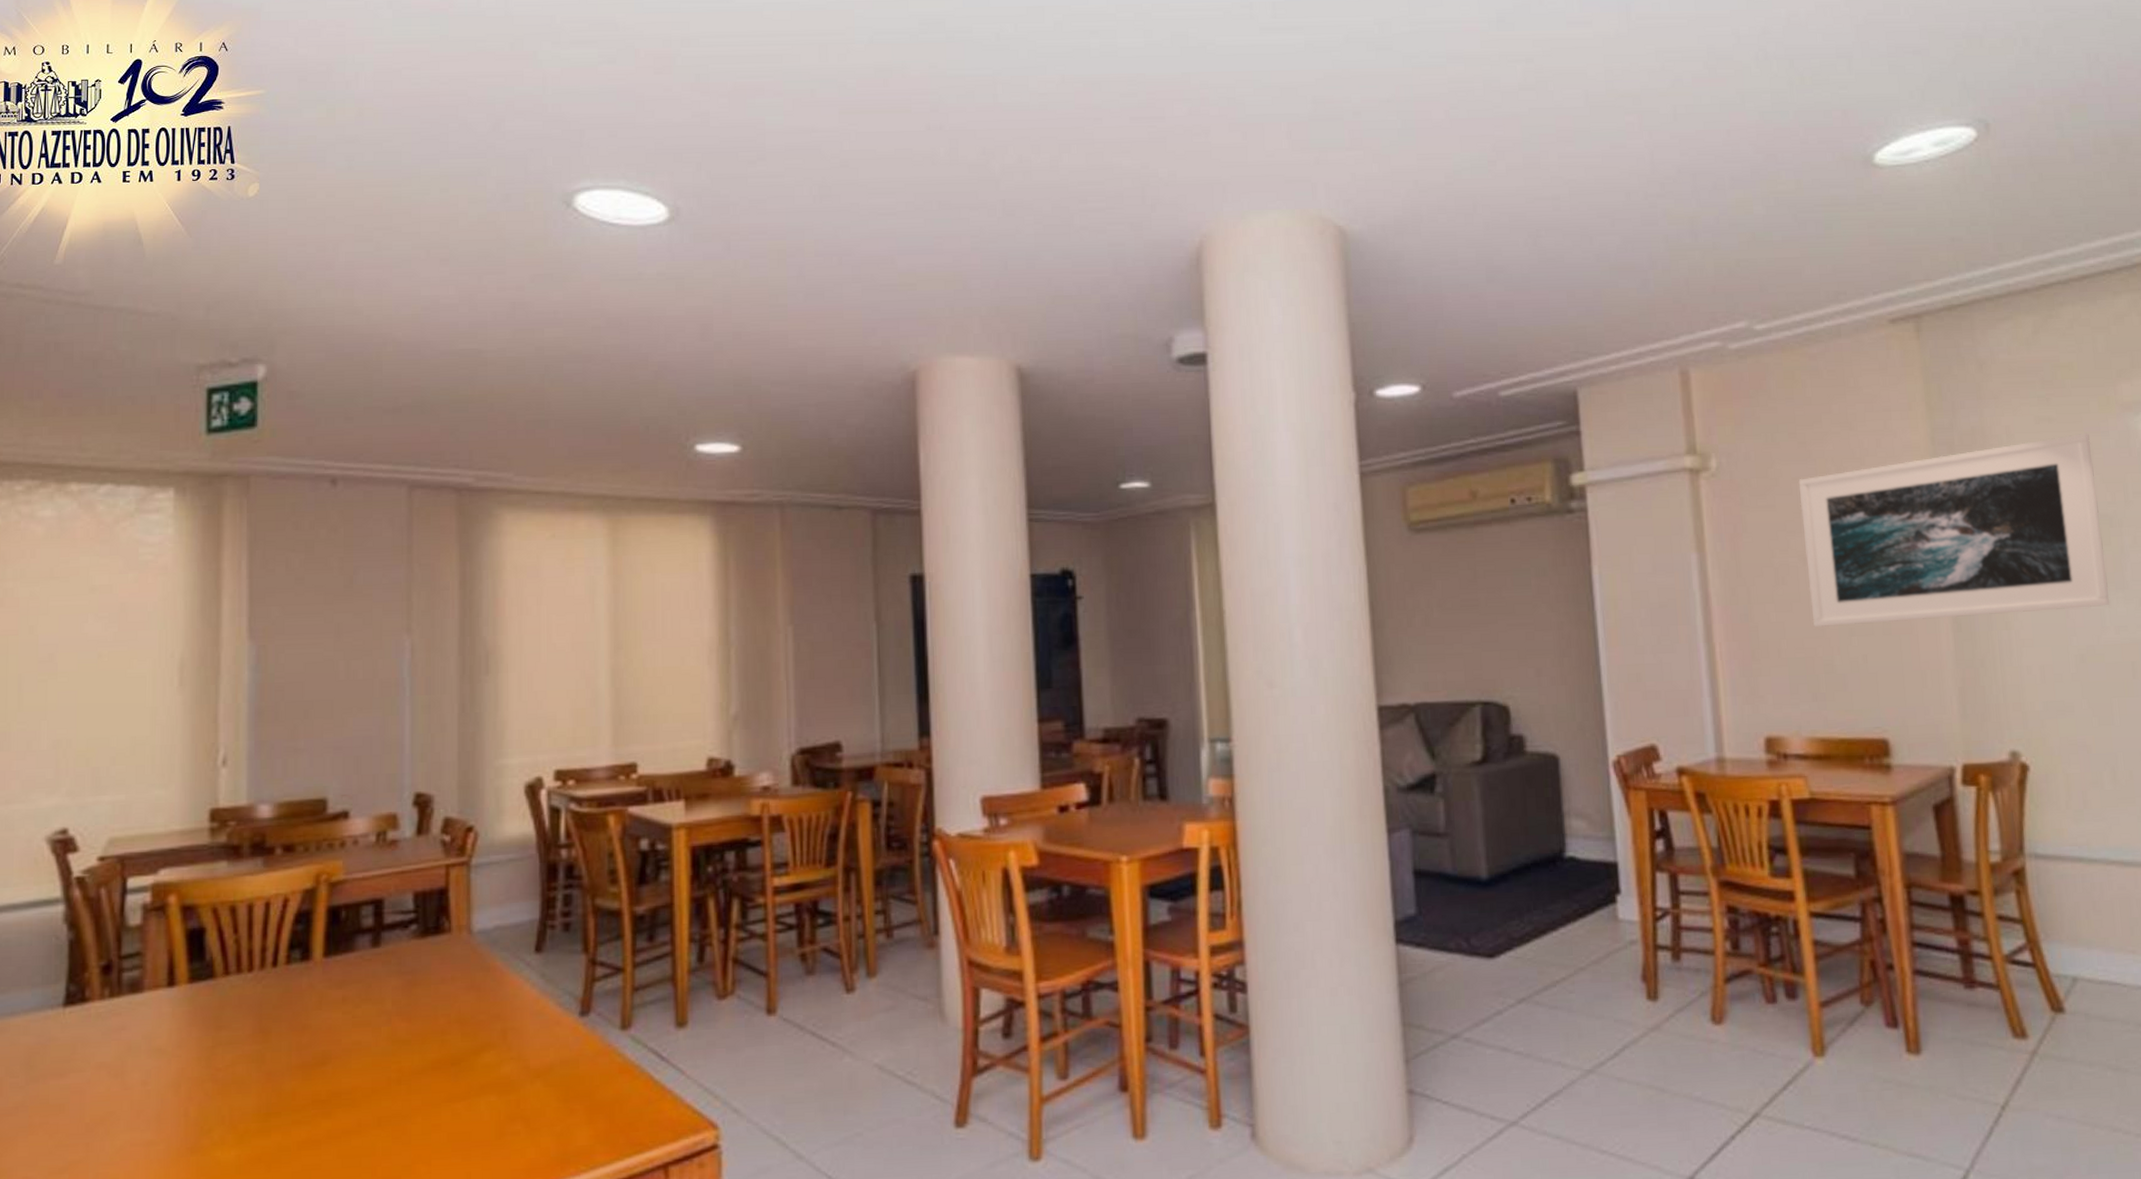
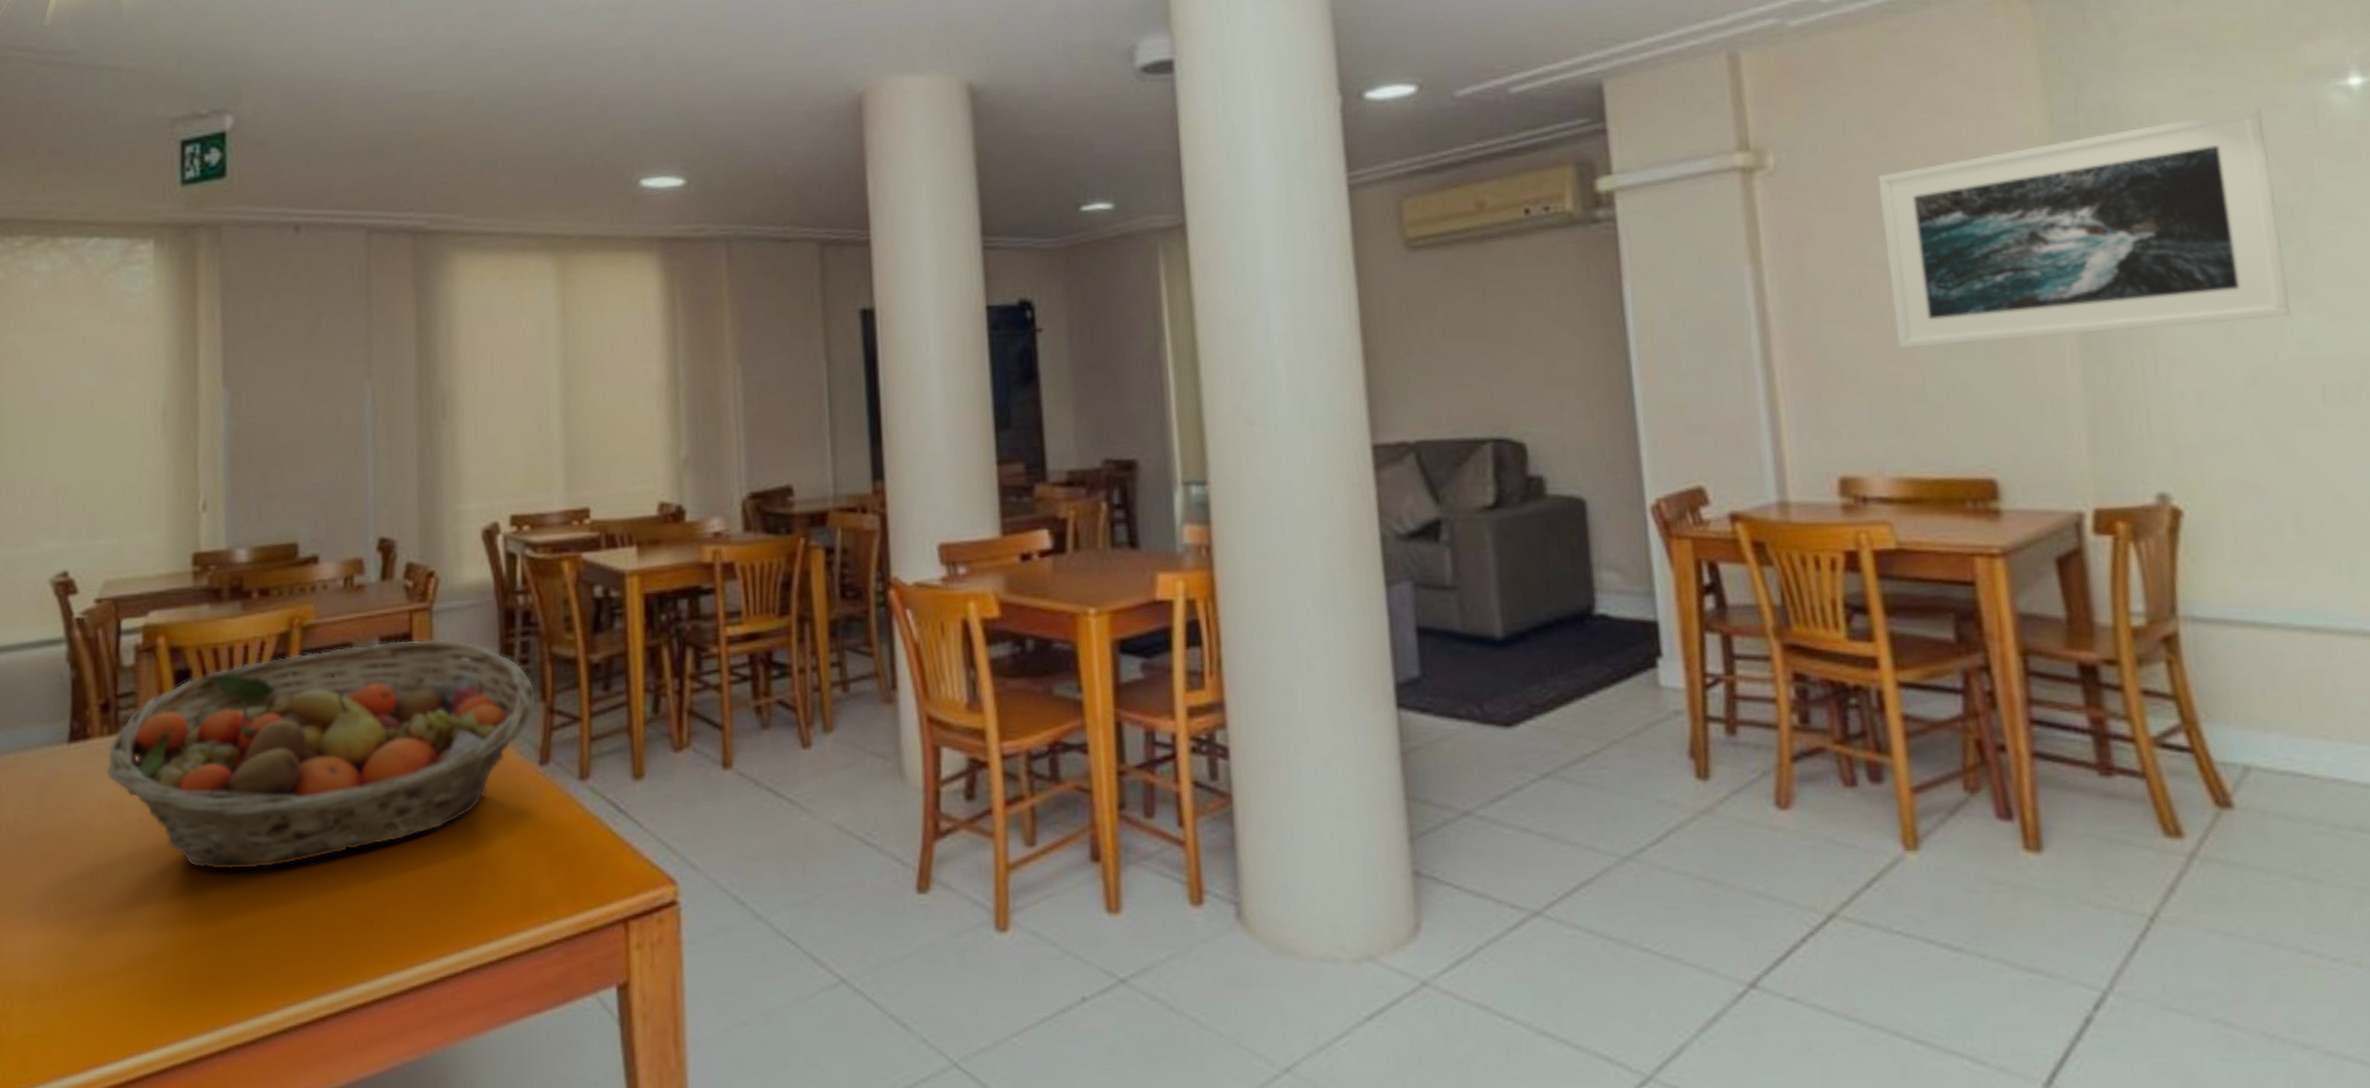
fruit basket: none [106,893,578,1134] -> present [106,638,537,871]

